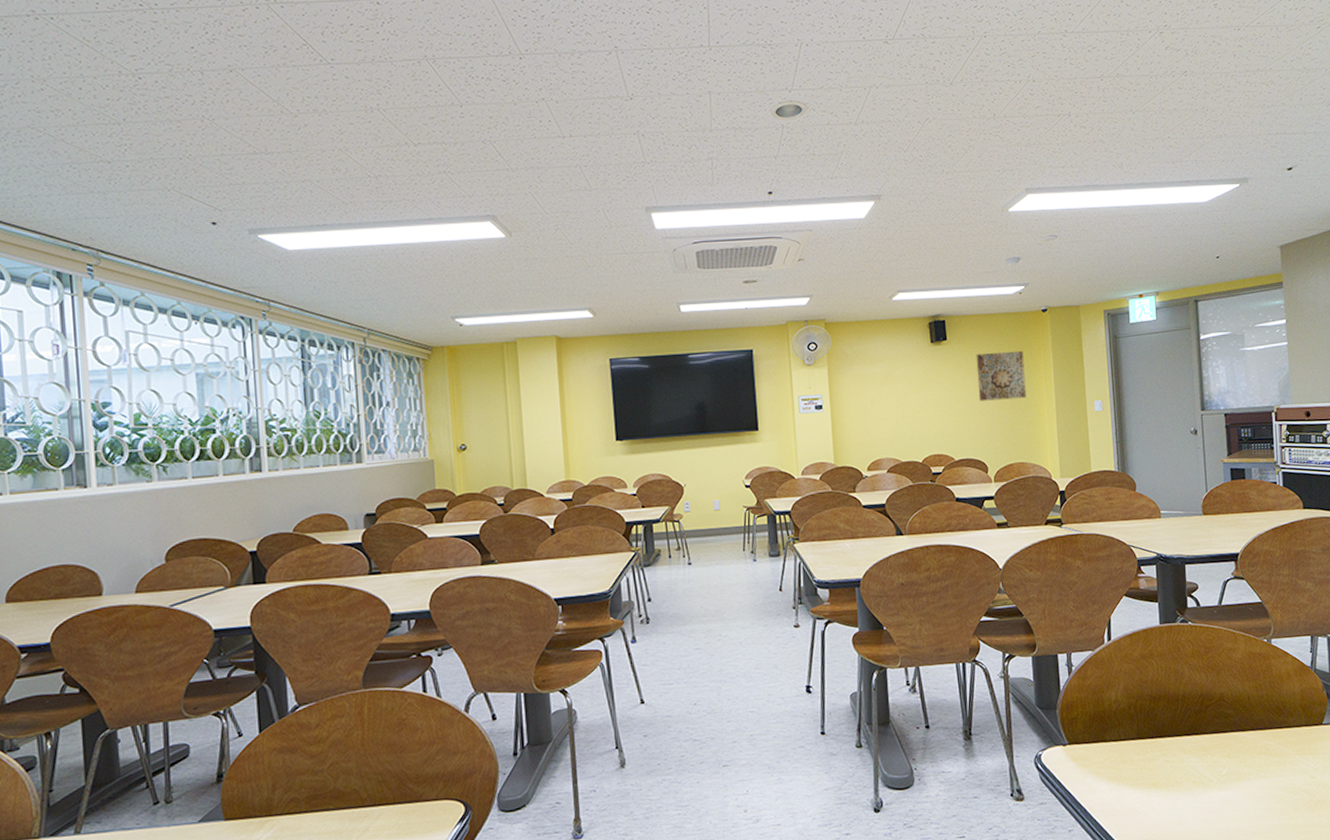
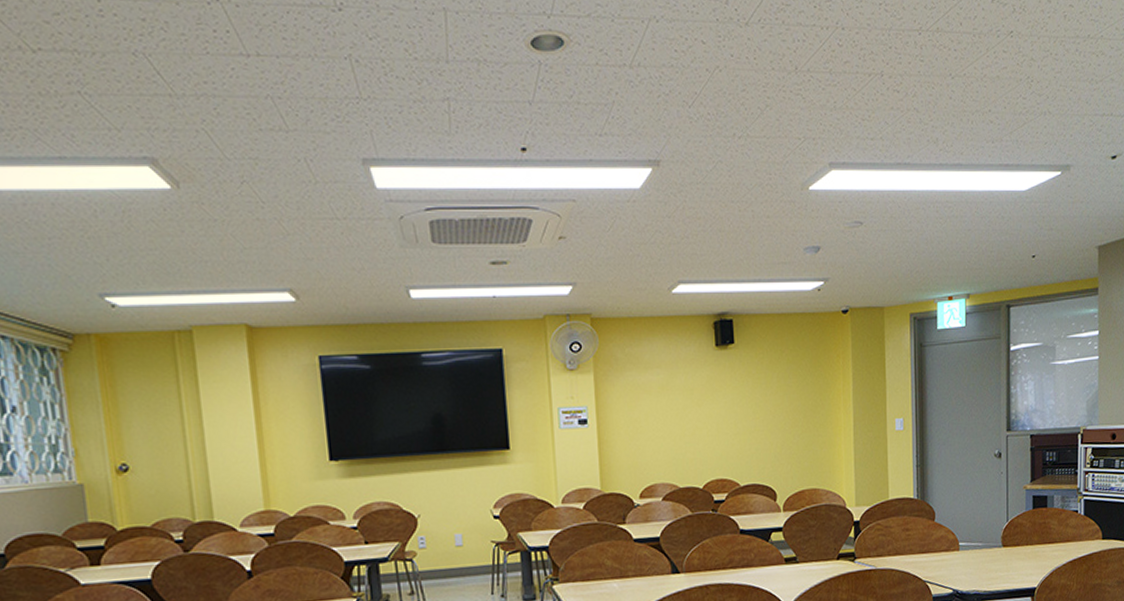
wall art: present [976,350,1026,401] -> none [767,358,822,417]

